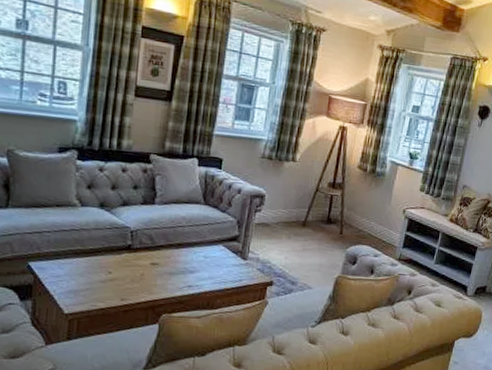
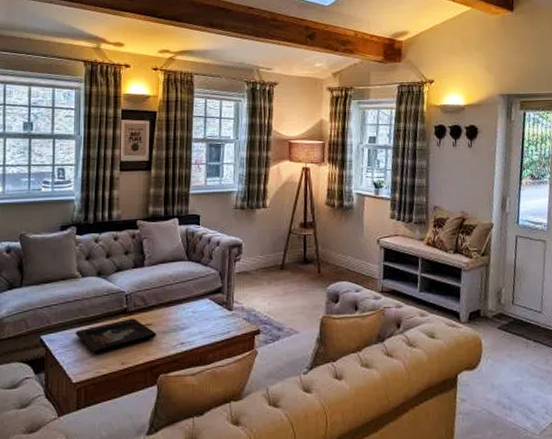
decorative tray: none [70,255,162,288] -> present [75,318,156,355]

